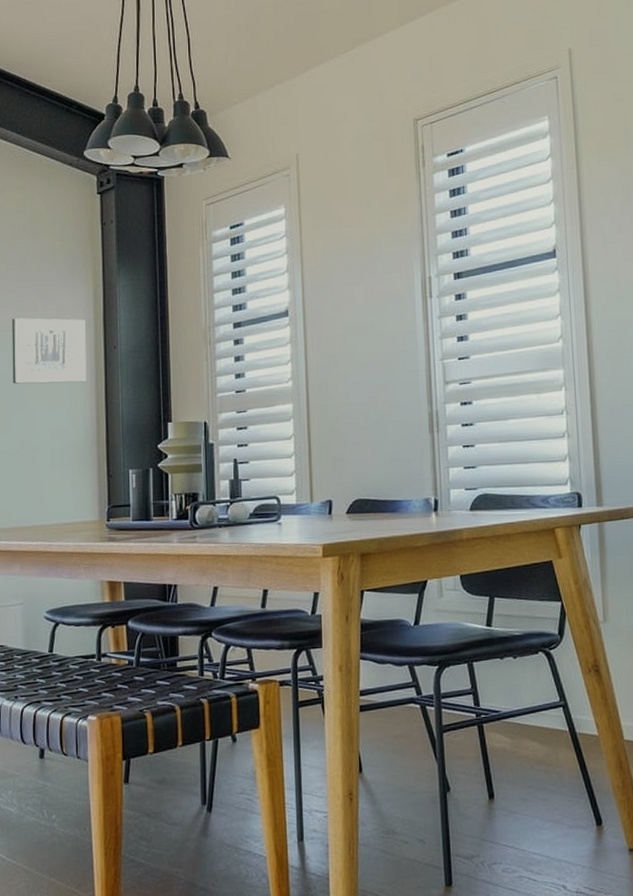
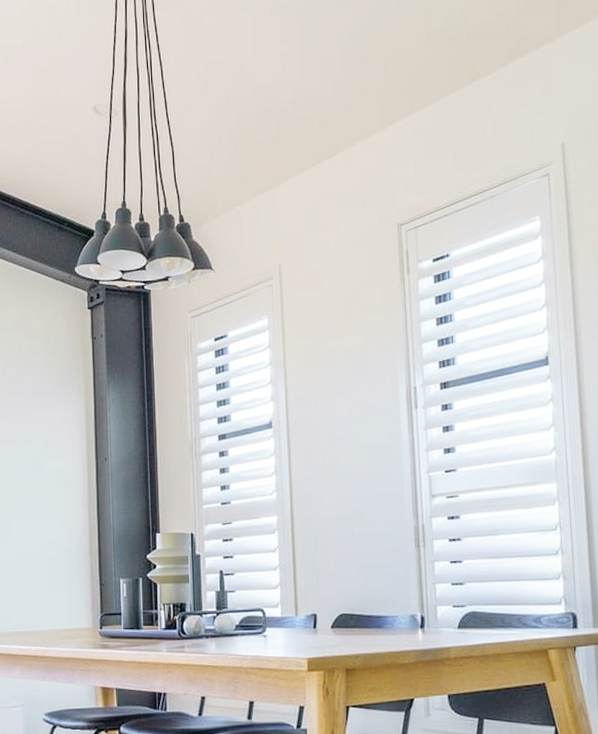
wall art: present [11,318,87,384] -> none [10,430,80,495]

